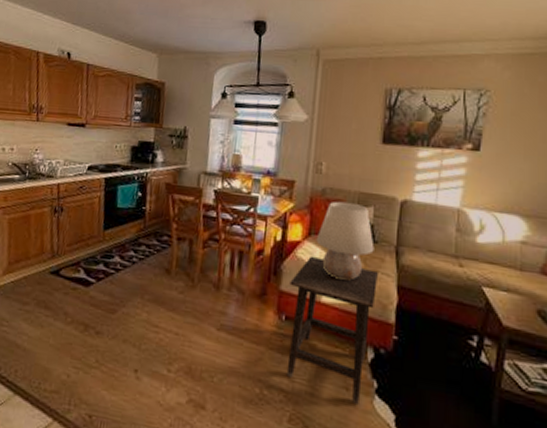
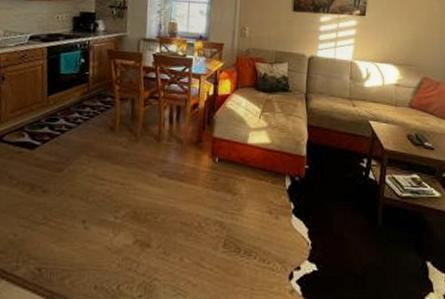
side table: present [286,256,378,404] -> none [220,106,292,224]
table lamp: present [316,201,375,281] -> none [242,59,289,125]

